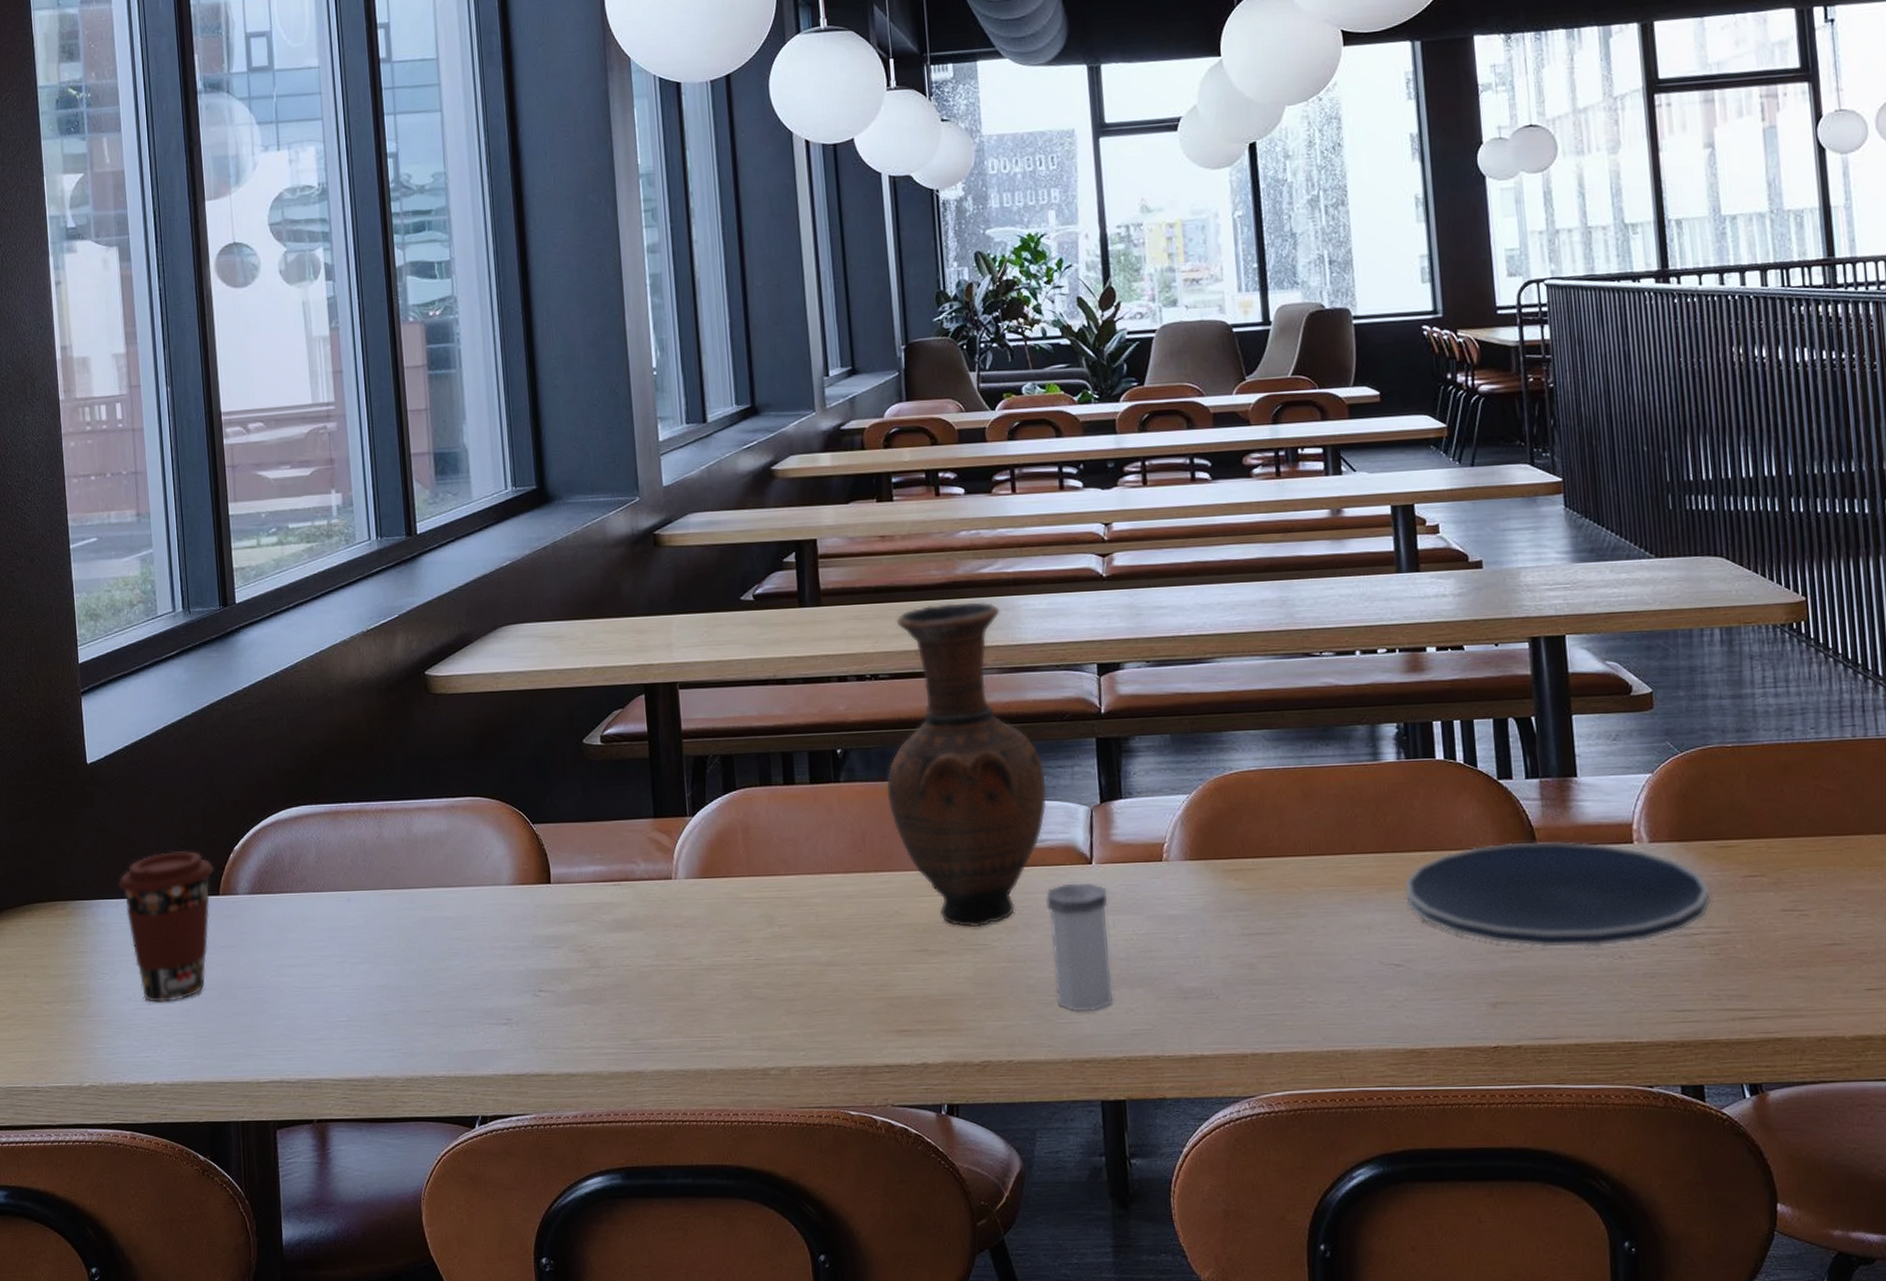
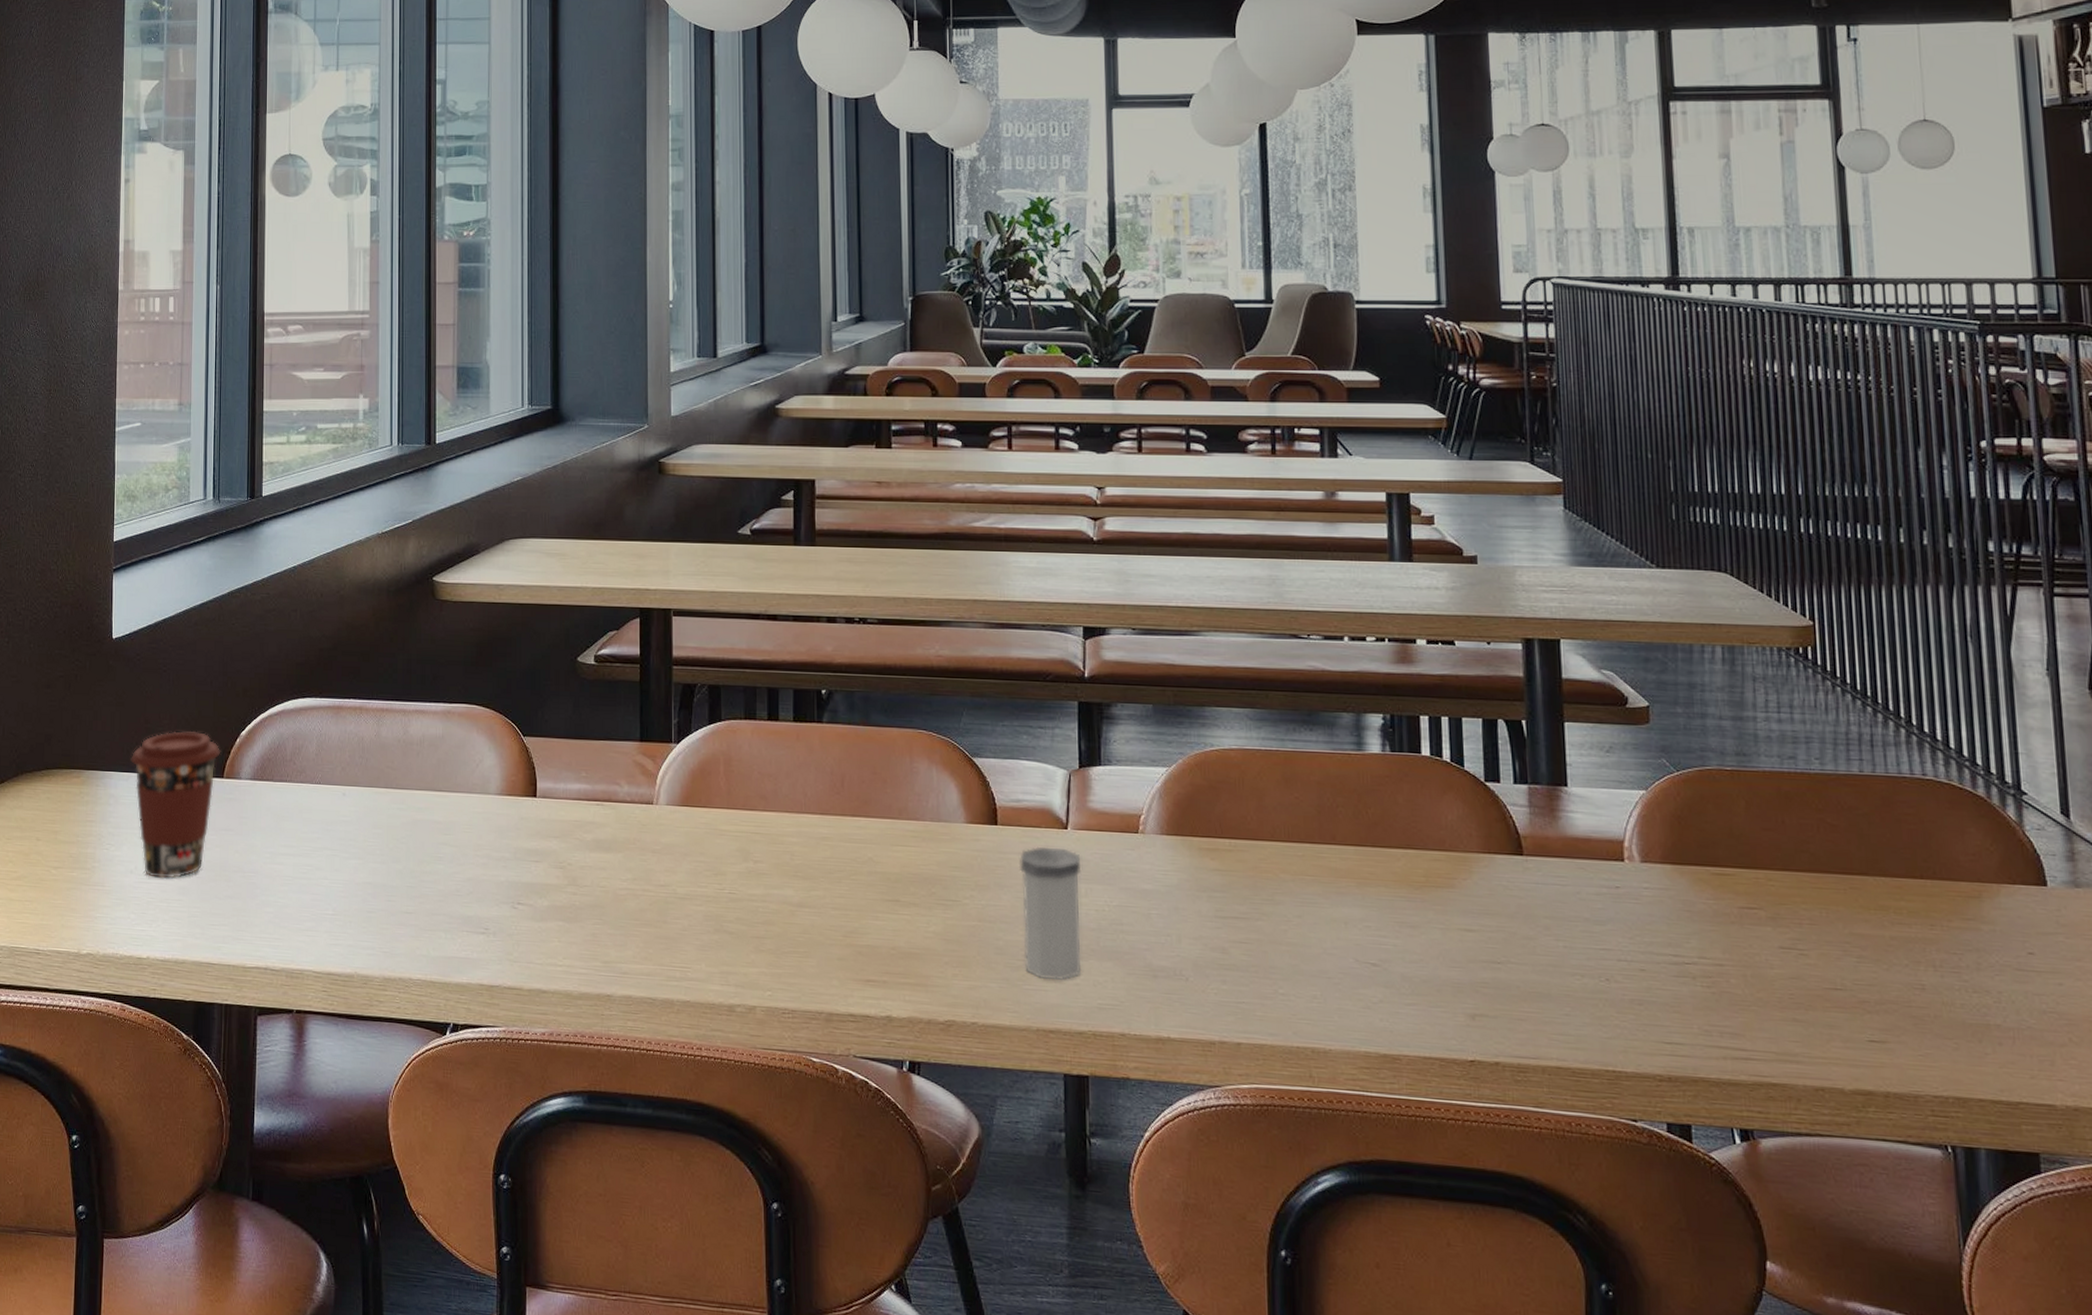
vase: present [886,601,1047,928] -> none [868,554,1026,883]
plate: present [1405,841,1712,947] -> none [1385,848,1705,967]

